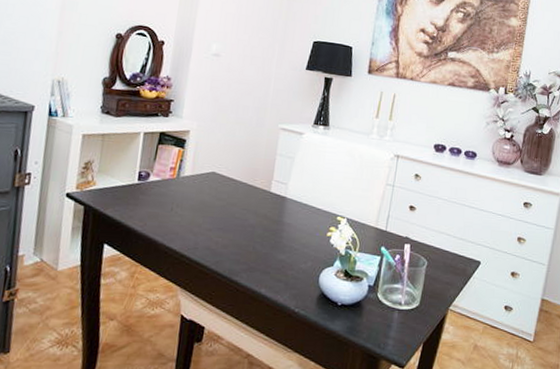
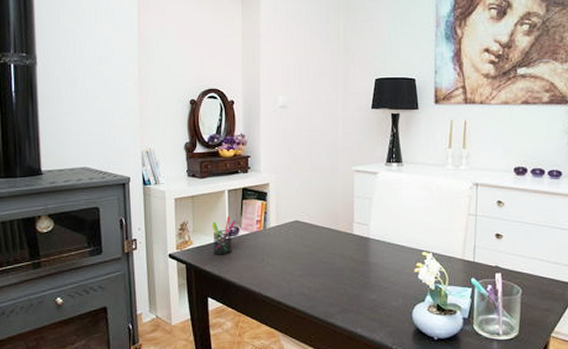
pen holder: none [118,159,148,200] -> present [211,216,236,255]

